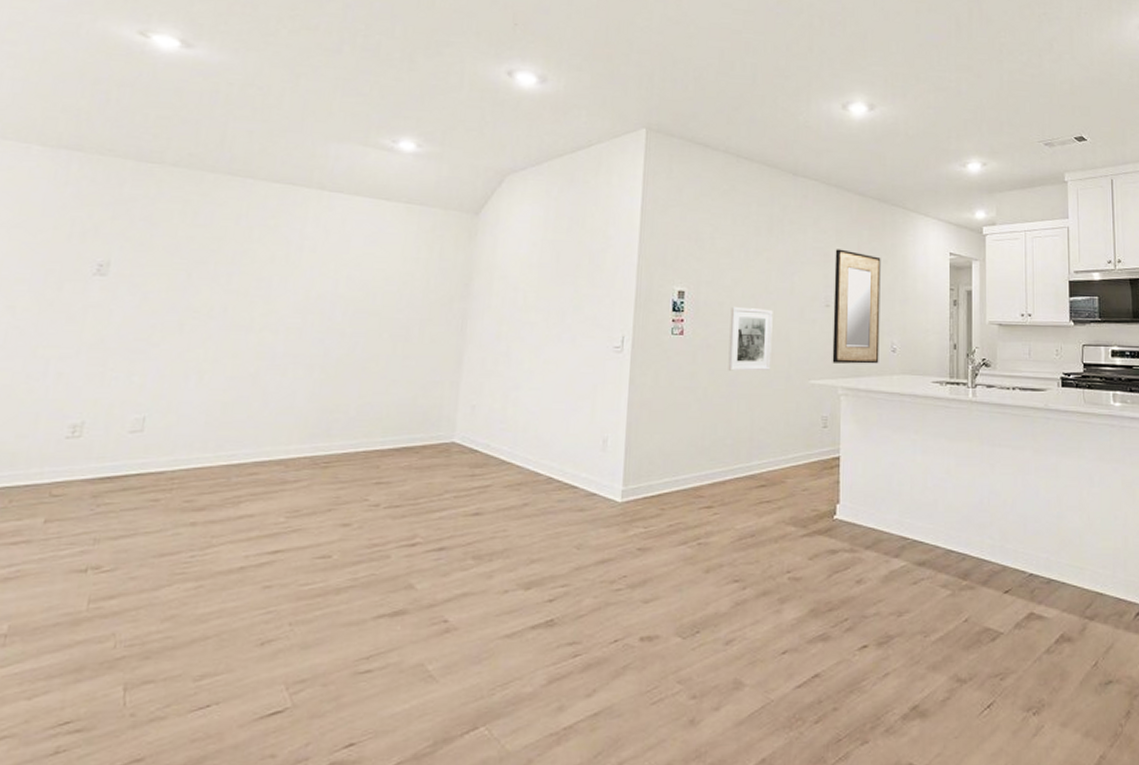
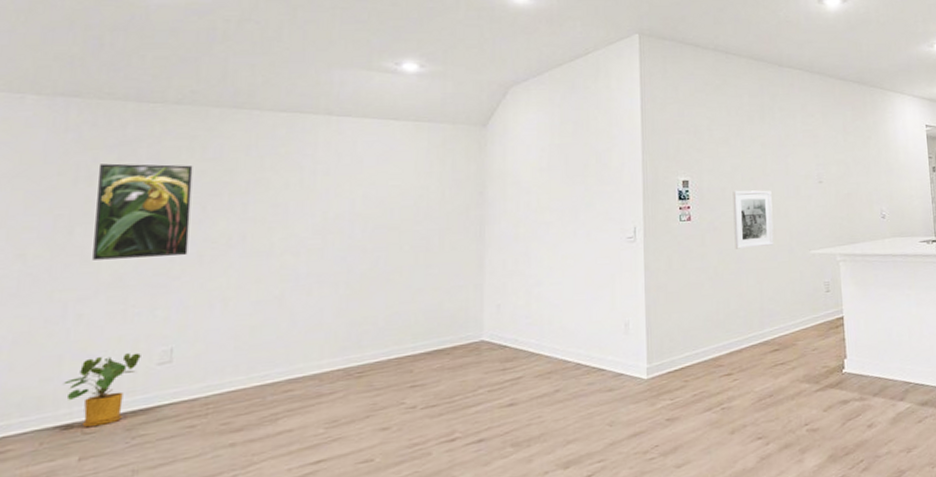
house plant: none [37,417,114,490] -> present [63,352,141,428]
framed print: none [78,221,183,321] -> present [93,163,193,260]
home mirror: present [832,249,881,364] -> none [823,130,871,233]

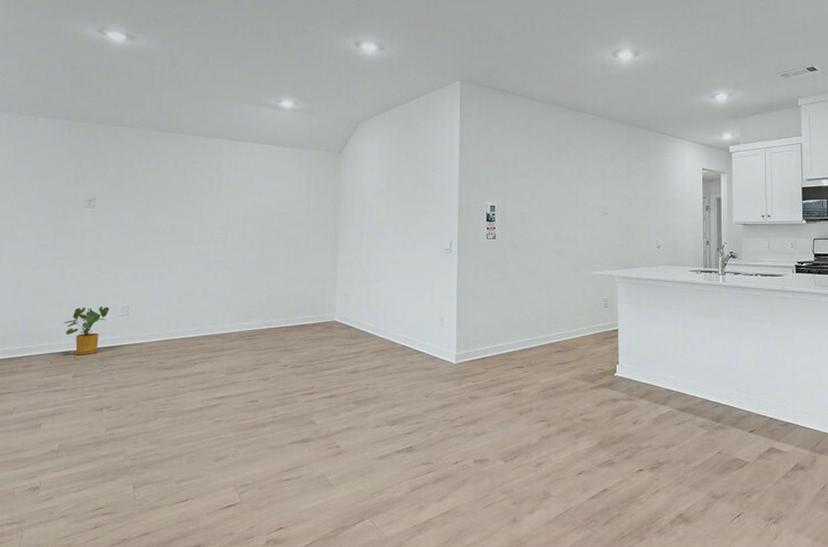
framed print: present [93,163,193,260] -> none [79,169,141,239]
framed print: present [732,190,774,249] -> none [530,216,563,265]

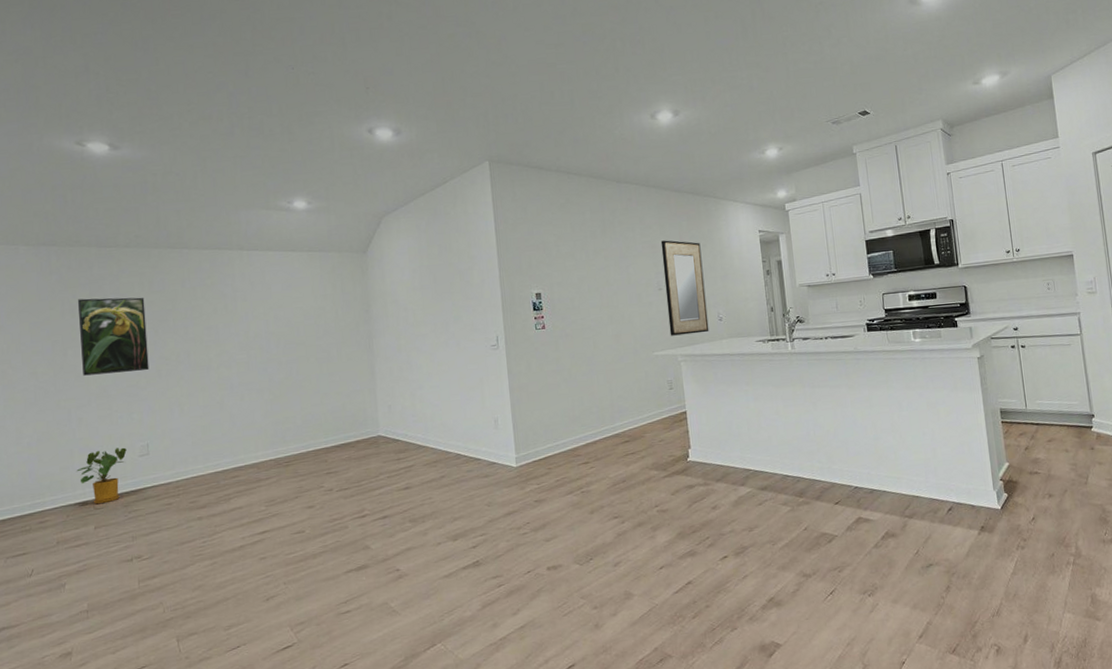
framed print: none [79,169,141,239] -> present [78,297,149,376]
home mirror: none [610,169,647,258] -> present [660,240,709,336]

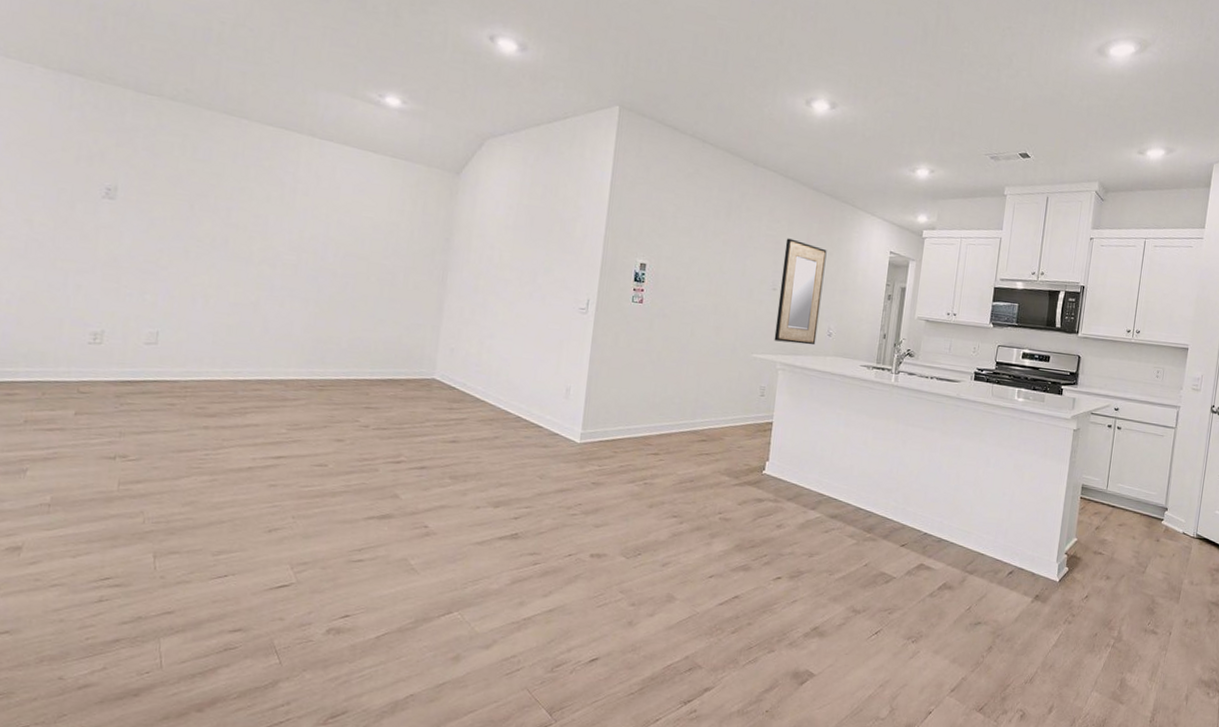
house plant: present [76,447,127,505] -> none [63,326,131,389]
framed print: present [78,297,149,376] -> none [91,146,184,248]

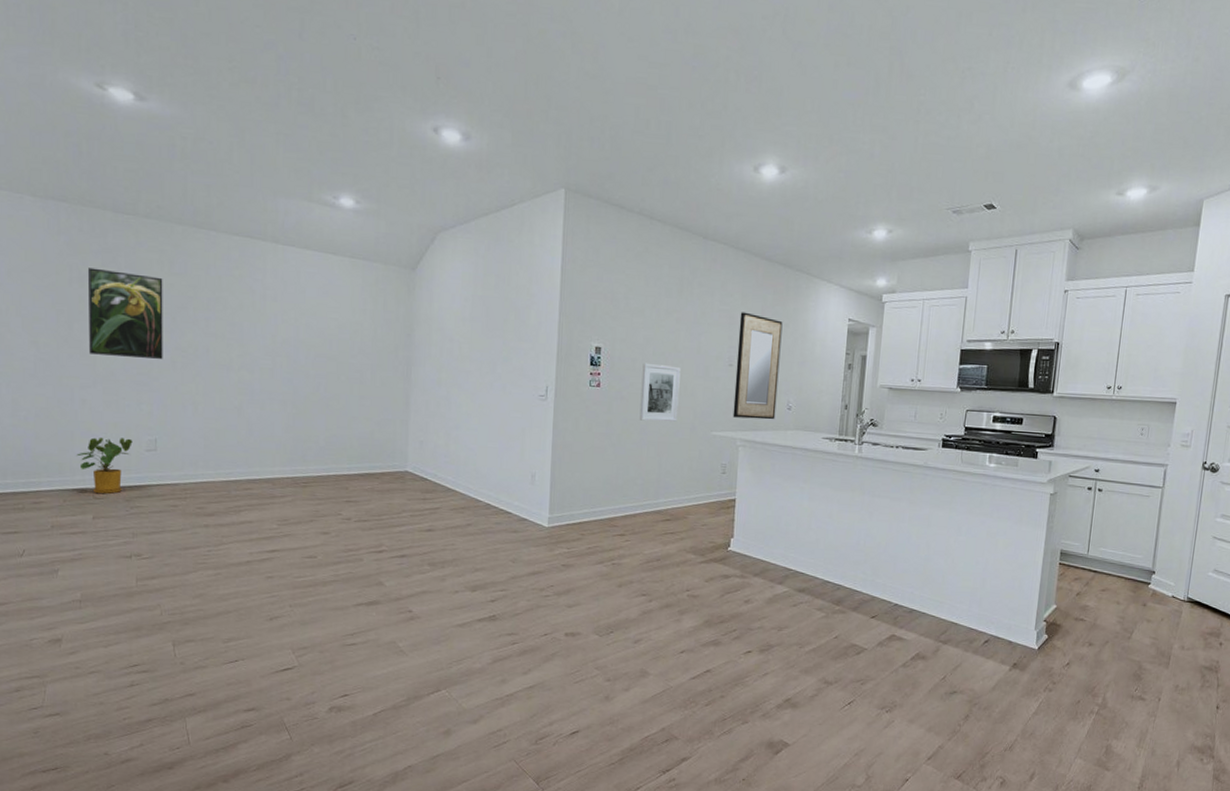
house plant: none [63,326,131,389] -> present [76,437,133,494]
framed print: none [91,146,184,248] -> present [88,267,163,359]
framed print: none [680,282,725,342] -> present [639,362,681,422]

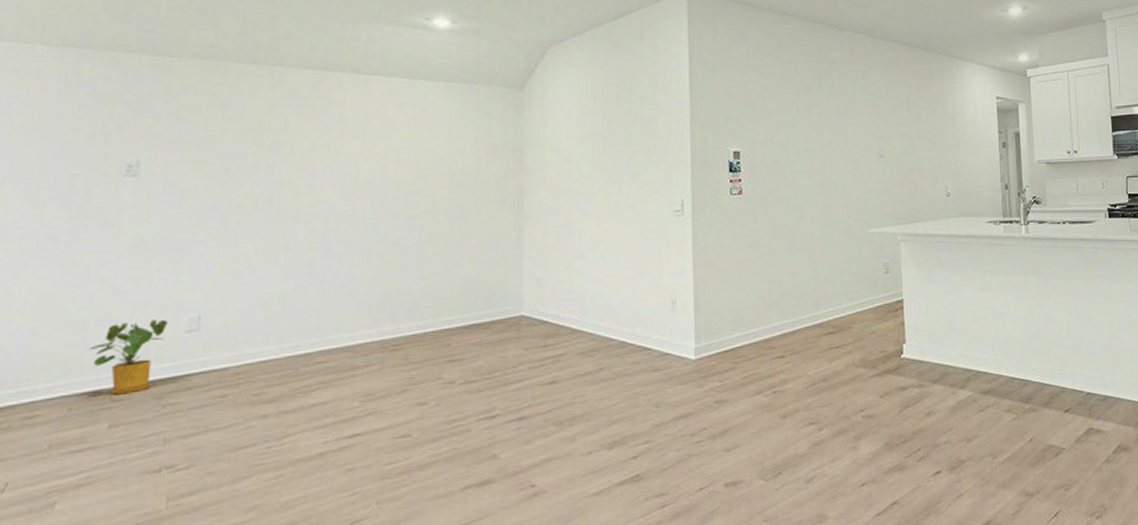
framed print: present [88,267,163,359] -> none [113,120,214,222]
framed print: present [639,362,681,422] -> none [787,163,831,226]
home mirror: present [732,312,783,420] -> none [885,100,935,211]

